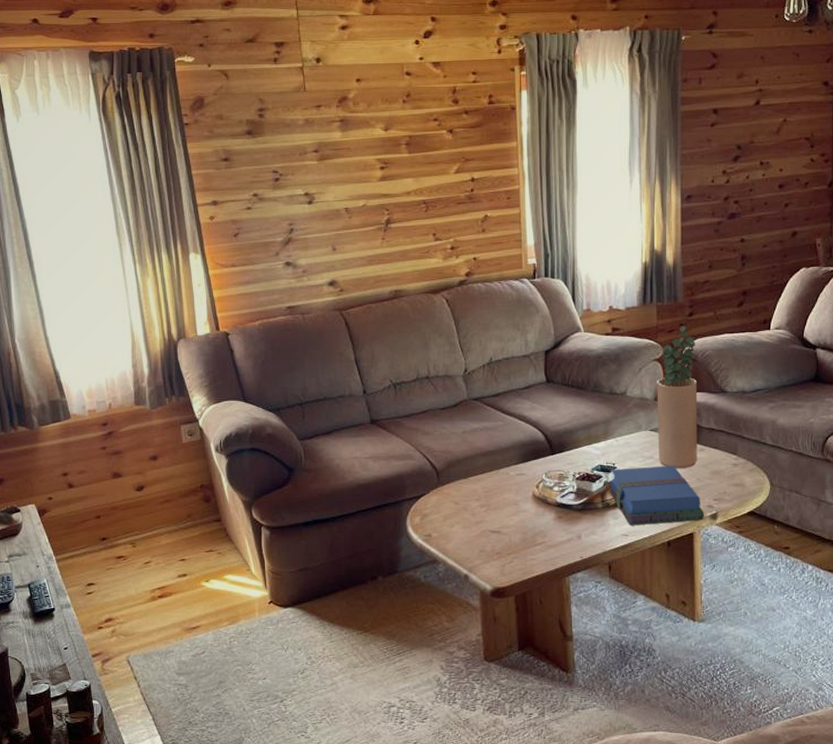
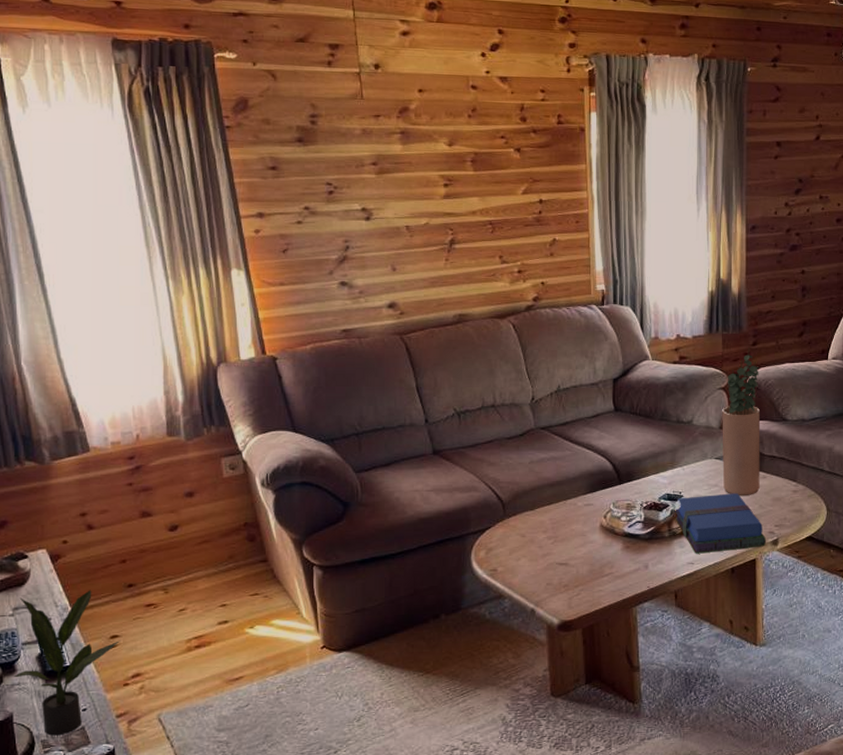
potted plant: none [8,541,95,670] -> present [13,590,120,736]

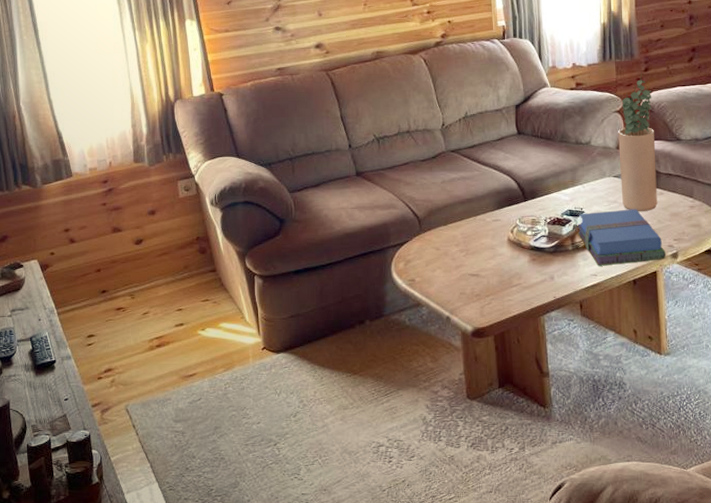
potted plant: present [13,590,120,736] -> none [10,295,95,421]

